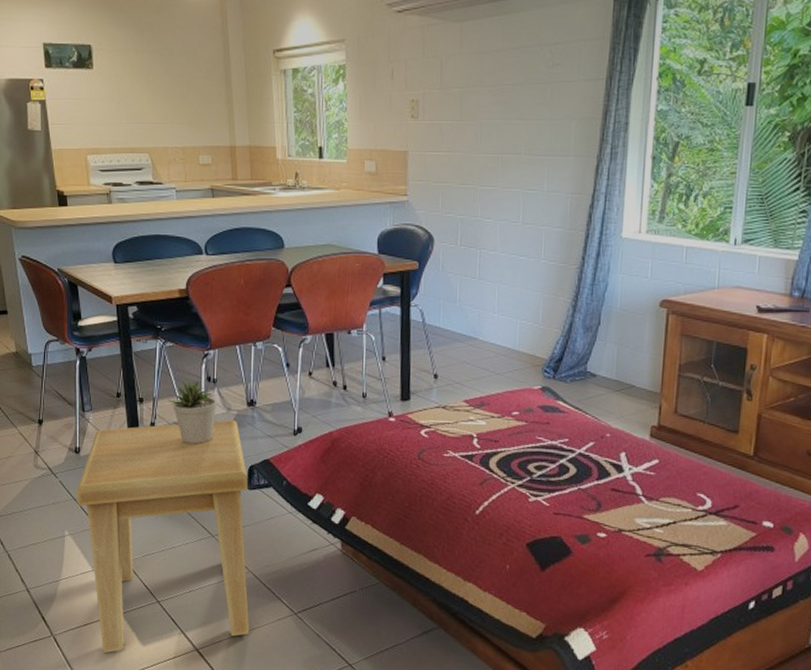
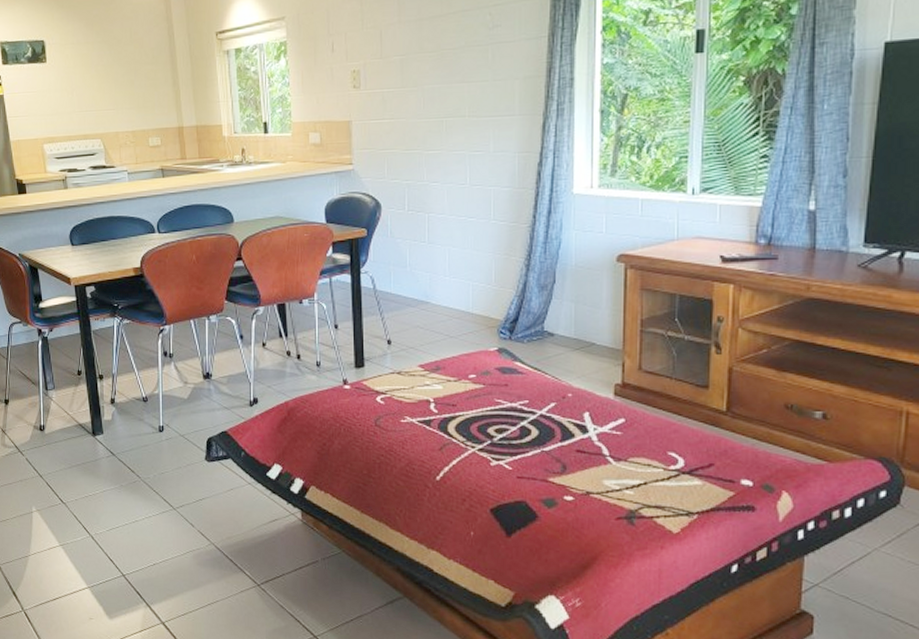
side table: present [76,420,250,654] -> none [42,393,214,628]
potted plant: present [168,379,217,445] -> none [126,355,174,419]

